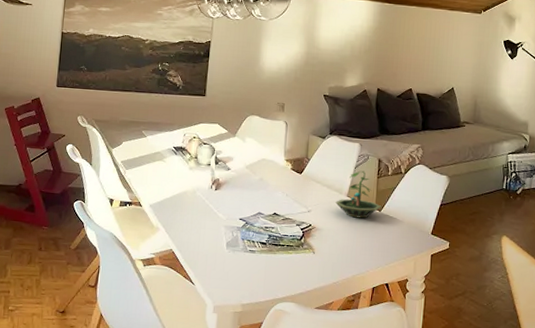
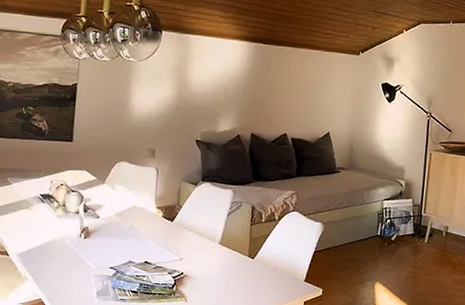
terrarium: present [335,170,382,219] -> none [208,217,255,266]

